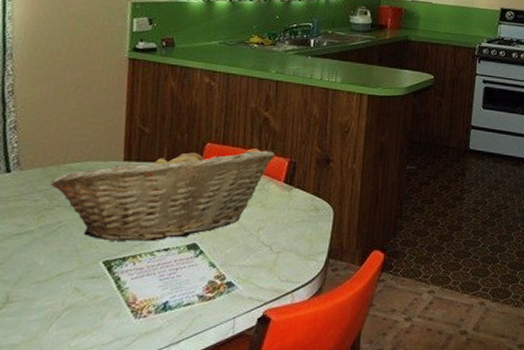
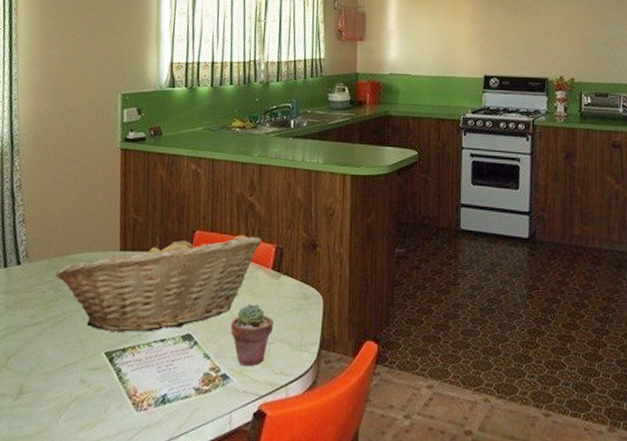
potted succulent: none [238,215,283,275] -> present [230,304,273,367]

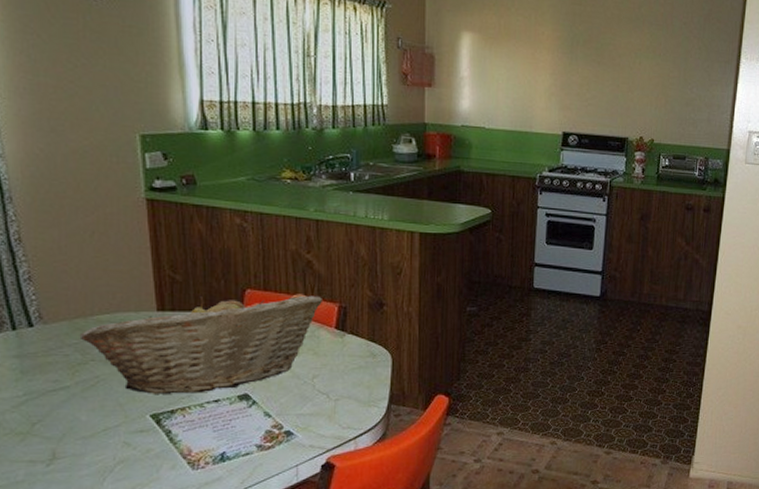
potted succulent: present [230,304,273,367] -> none [293,363,339,423]

